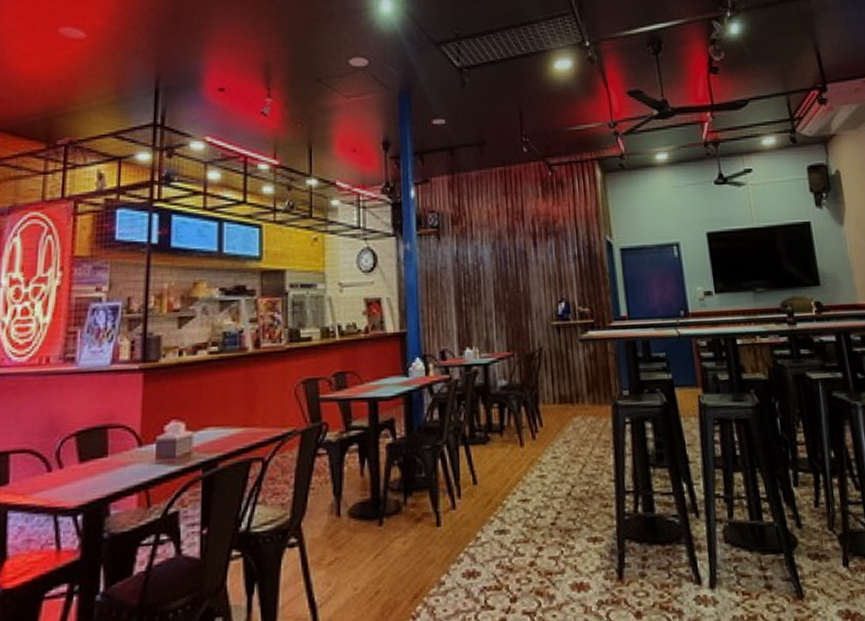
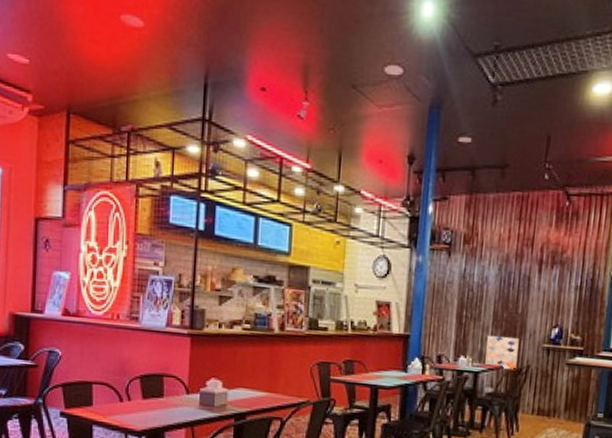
wall art: none [492,318,529,357] -> present [485,335,519,371]

